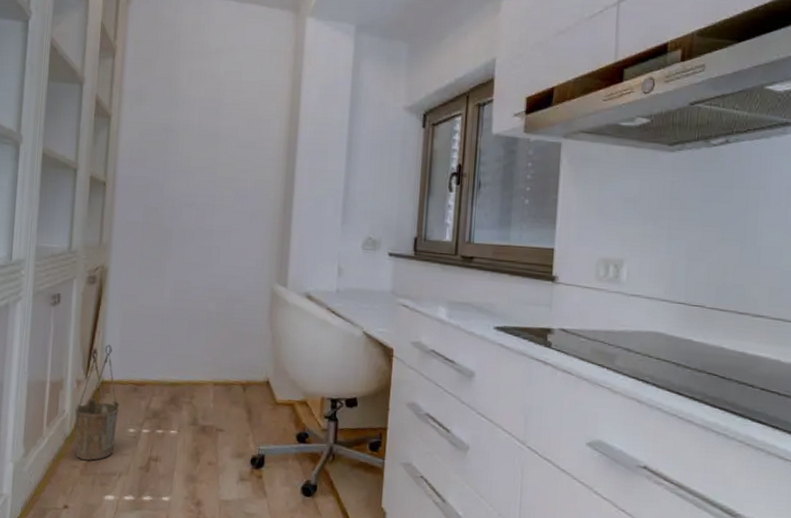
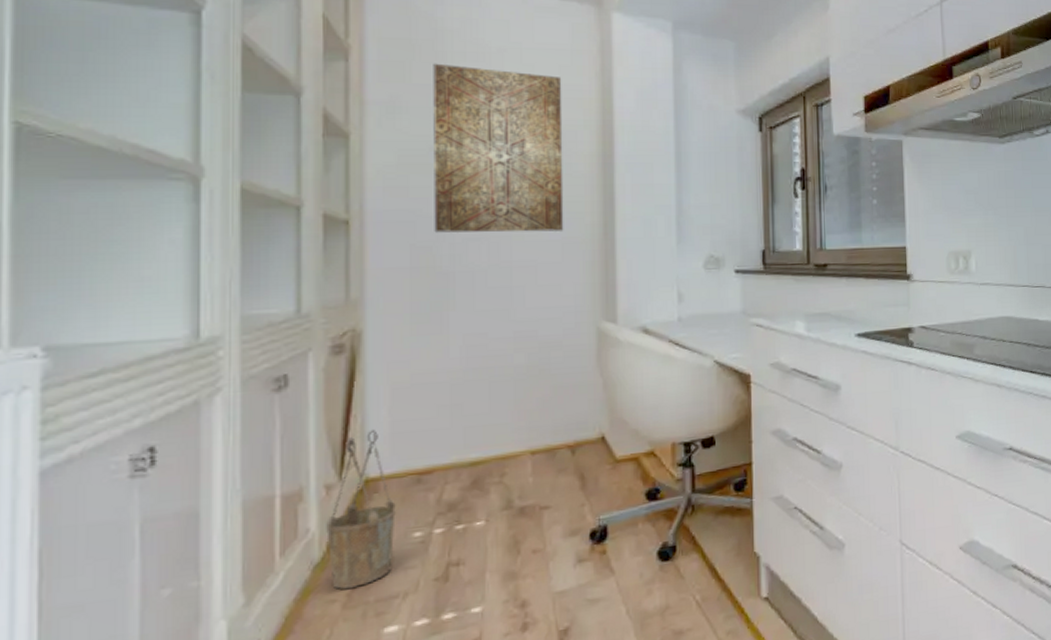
wall art: none [161,60,262,204] -> present [433,63,564,233]

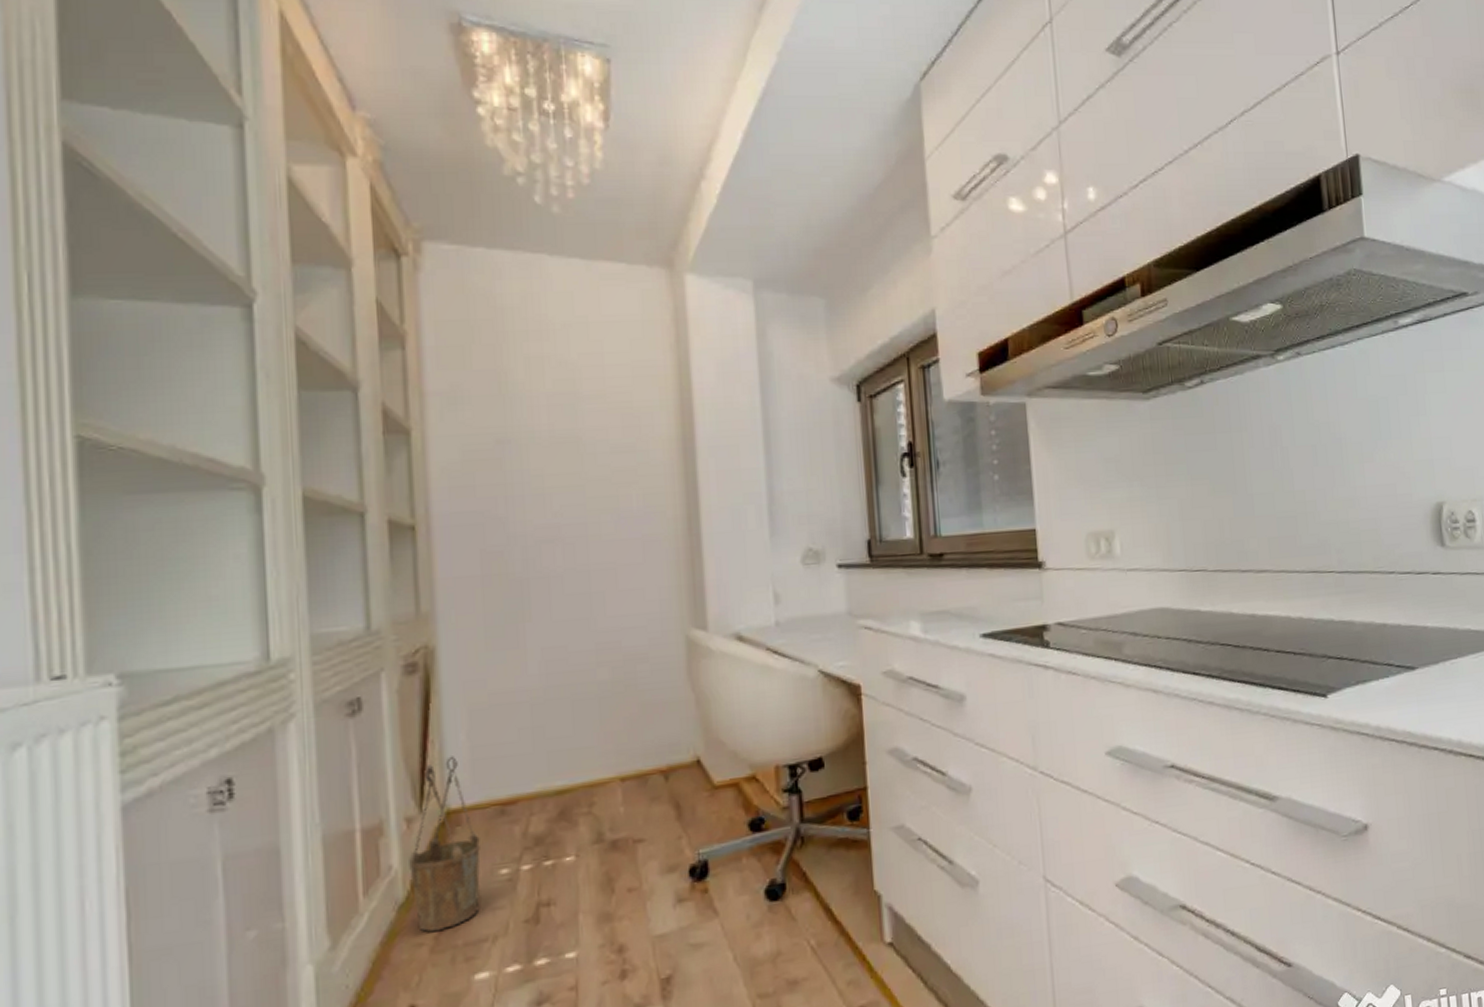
wall art: present [433,63,564,233] -> none [494,345,644,536]

